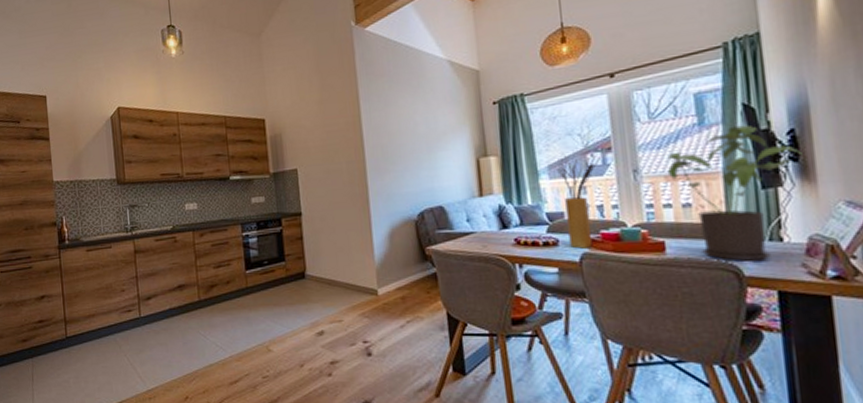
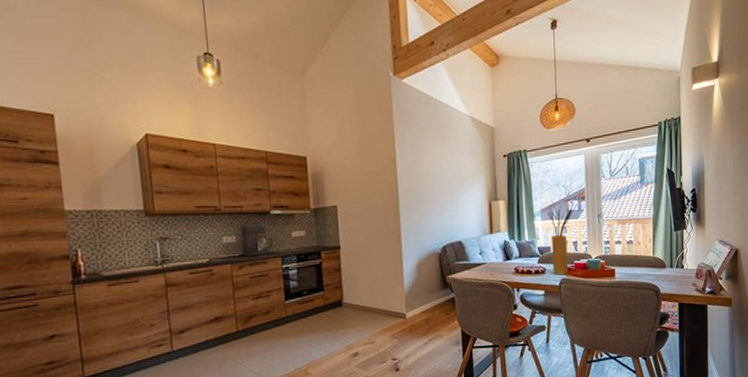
coffee maker: none [201,190,233,225] -> present [240,224,273,258]
house plant: present [667,125,802,262] -> none [619,184,698,283]

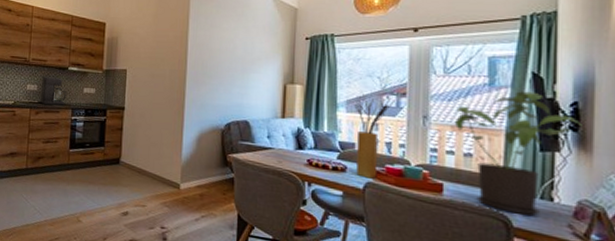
house plant: none [619,184,698,283] -> present [454,91,582,217]

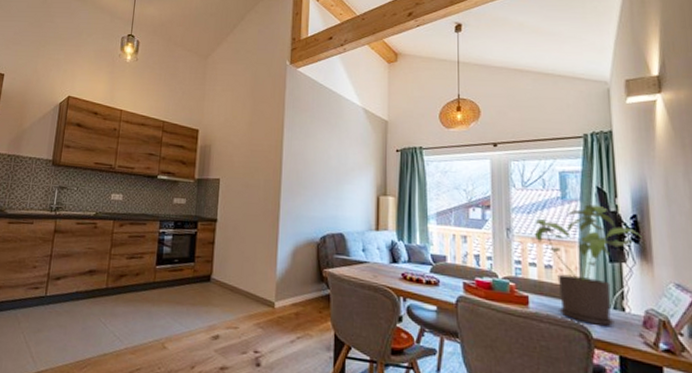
coffee maker: present [40,77,67,106] -> none [125,185,155,217]
vase: present [354,94,395,179] -> none [444,206,480,292]

